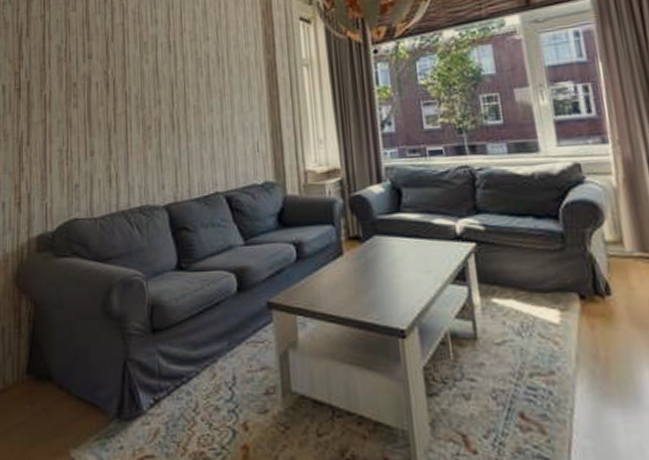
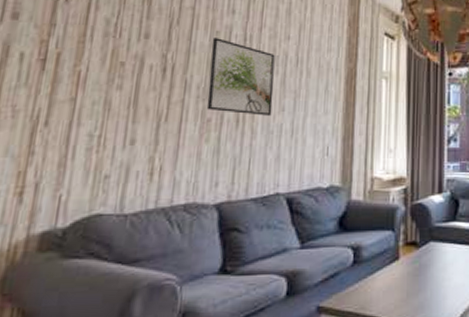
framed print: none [142,48,202,119] -> present [206,38,275,116]

